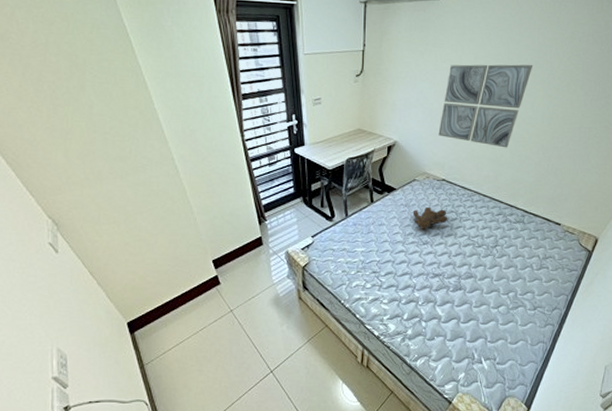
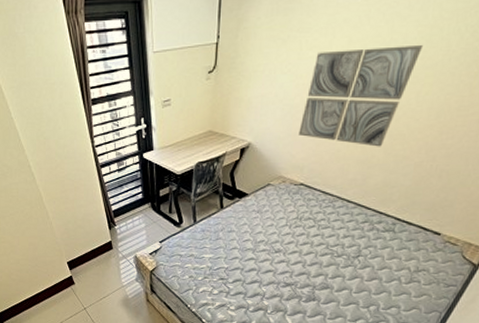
teddy bear: present [412,206,448,231] -> none [265,213,305,238]

